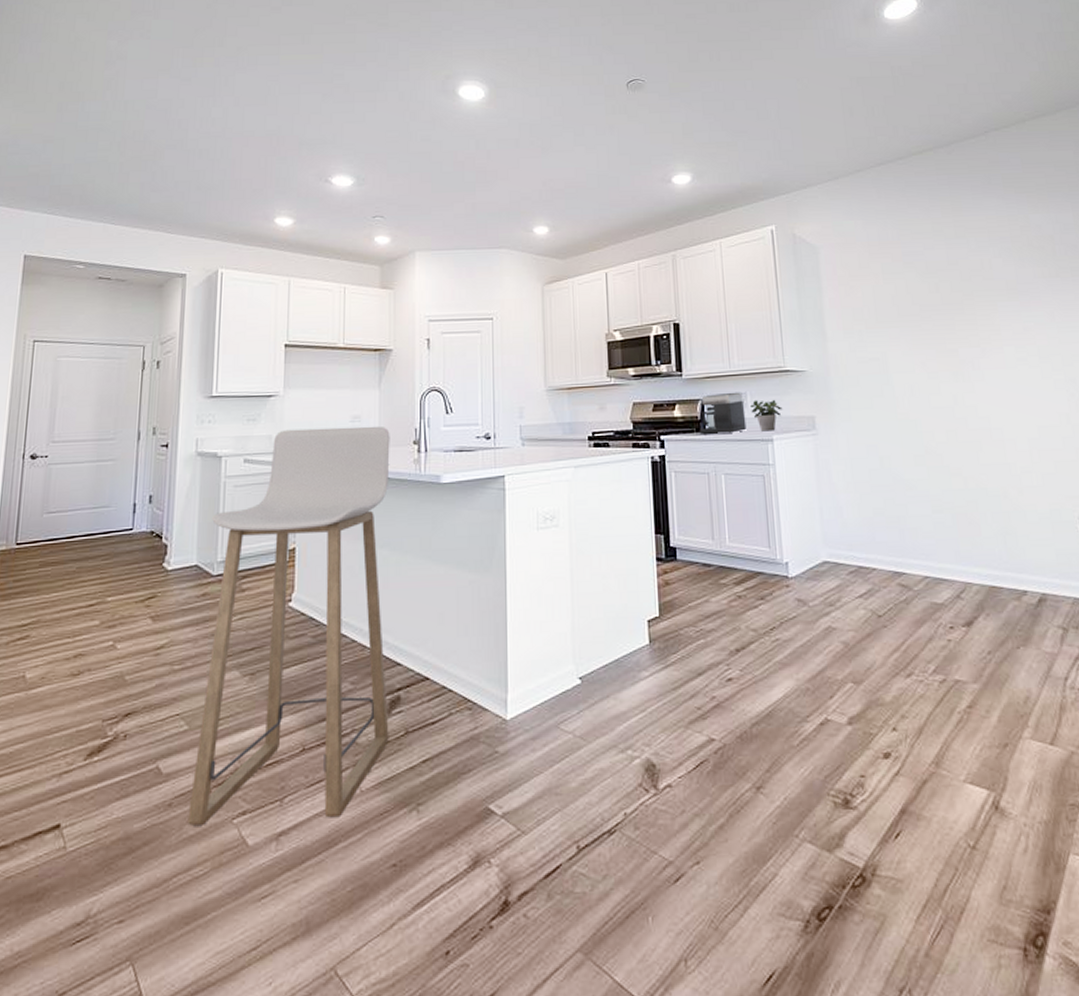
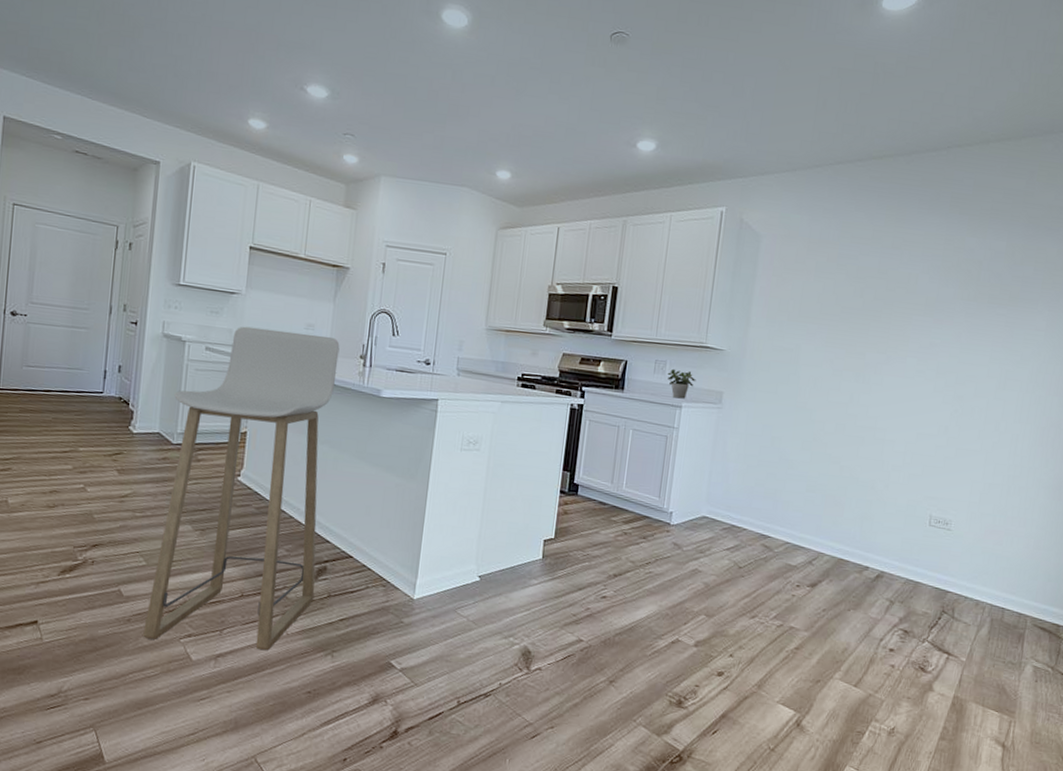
coffee maker: present [700,392,747,434] -> none [618,357,663,396]

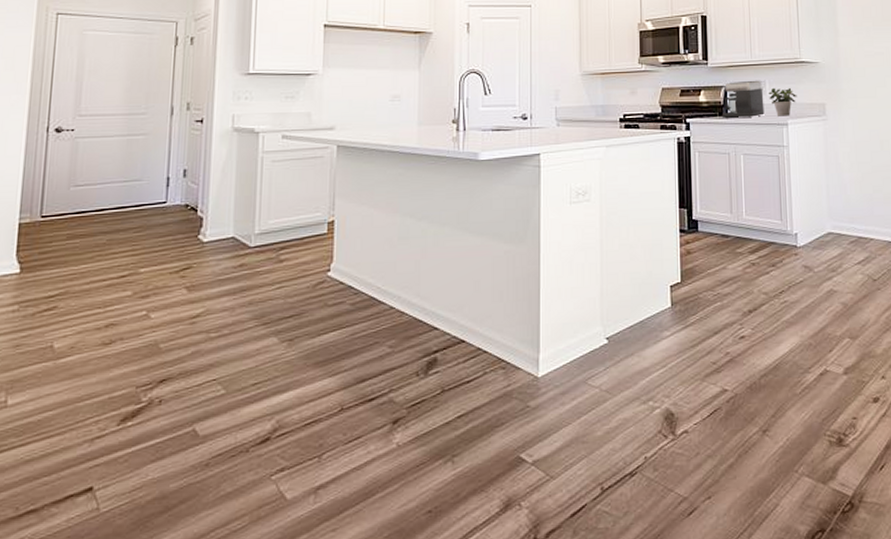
bar stool: present [143,326,340,651] -> none [225,105,429,483]
coffee maker: none [618,357,663,396] -> present [723,80,765,119]

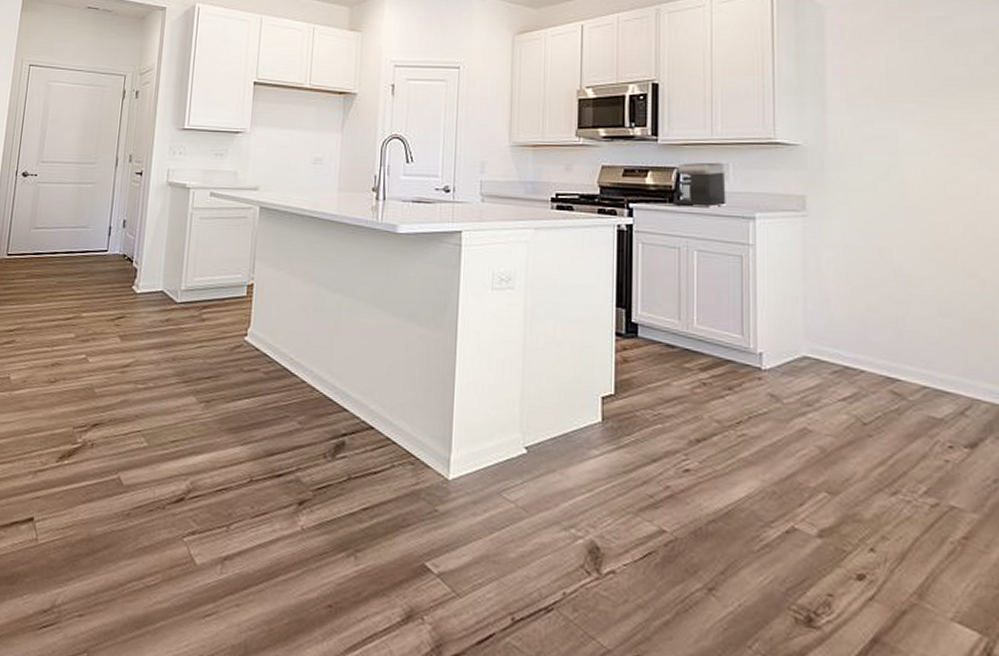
potted plant: present [769,87,797,116] -> none [732,172,769,209]

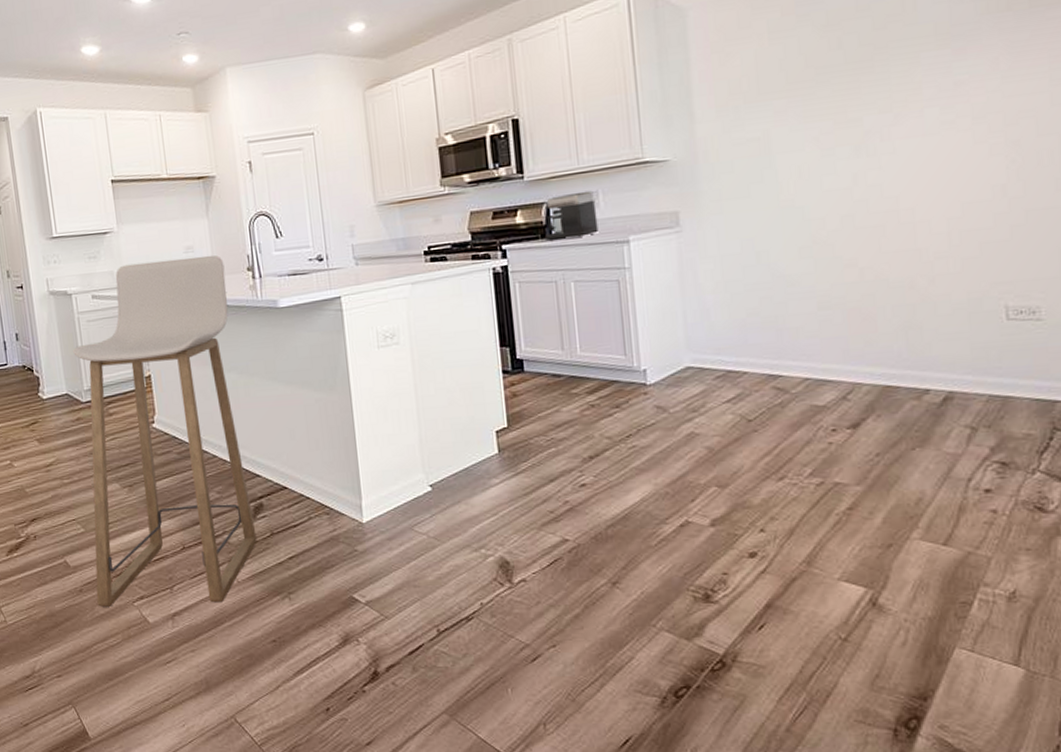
bar stool: none [143,166,350,551] -> present [73,255,257,607]

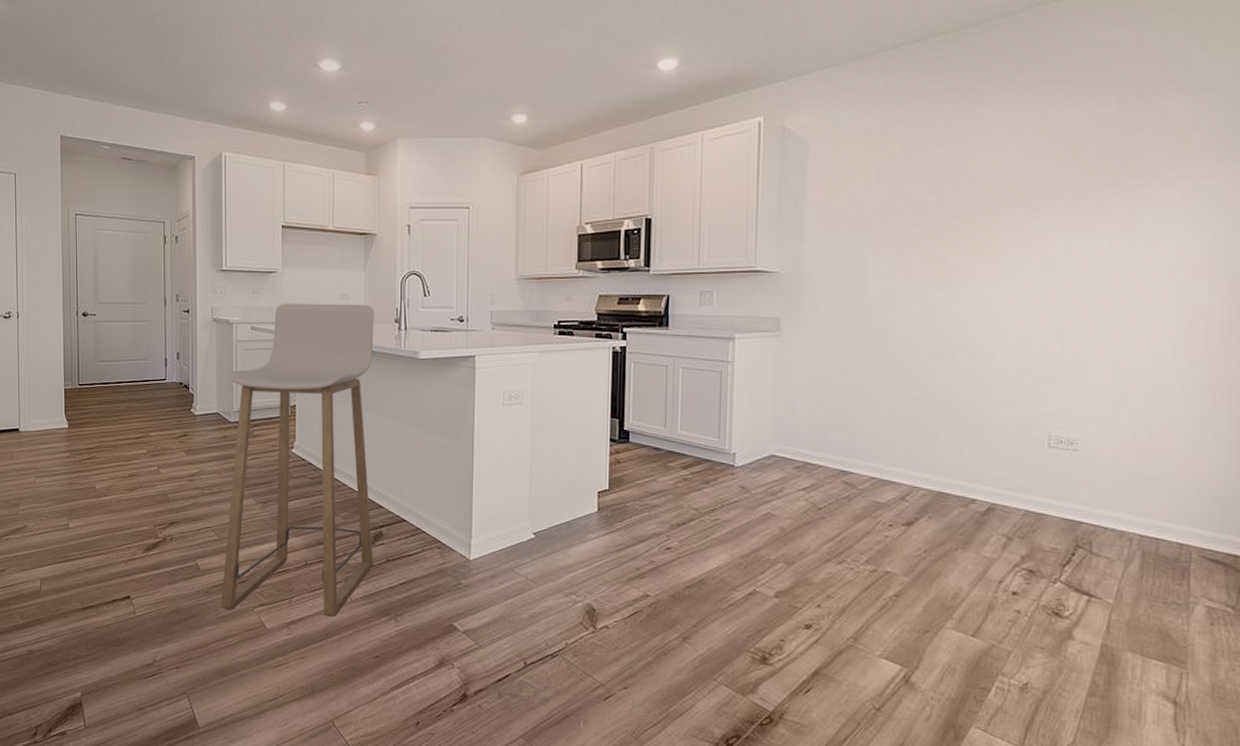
coffee maker: present [545,190,599,240] -> none [662,289,710,331]

